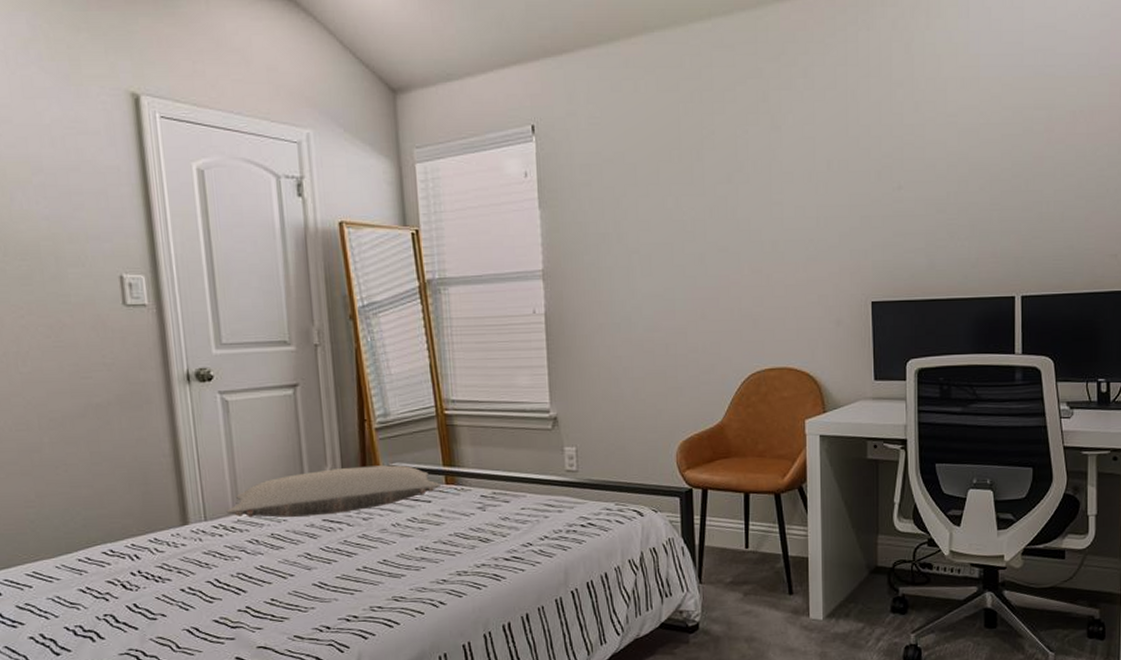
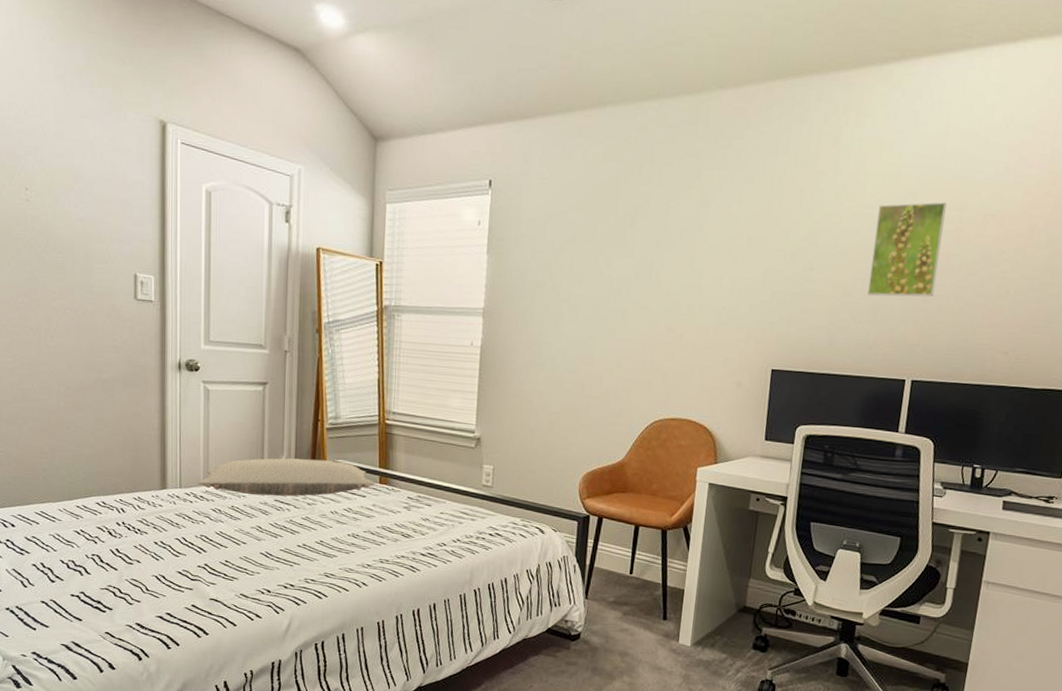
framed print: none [962,102,1033,211] -> present [867,202,947,297]

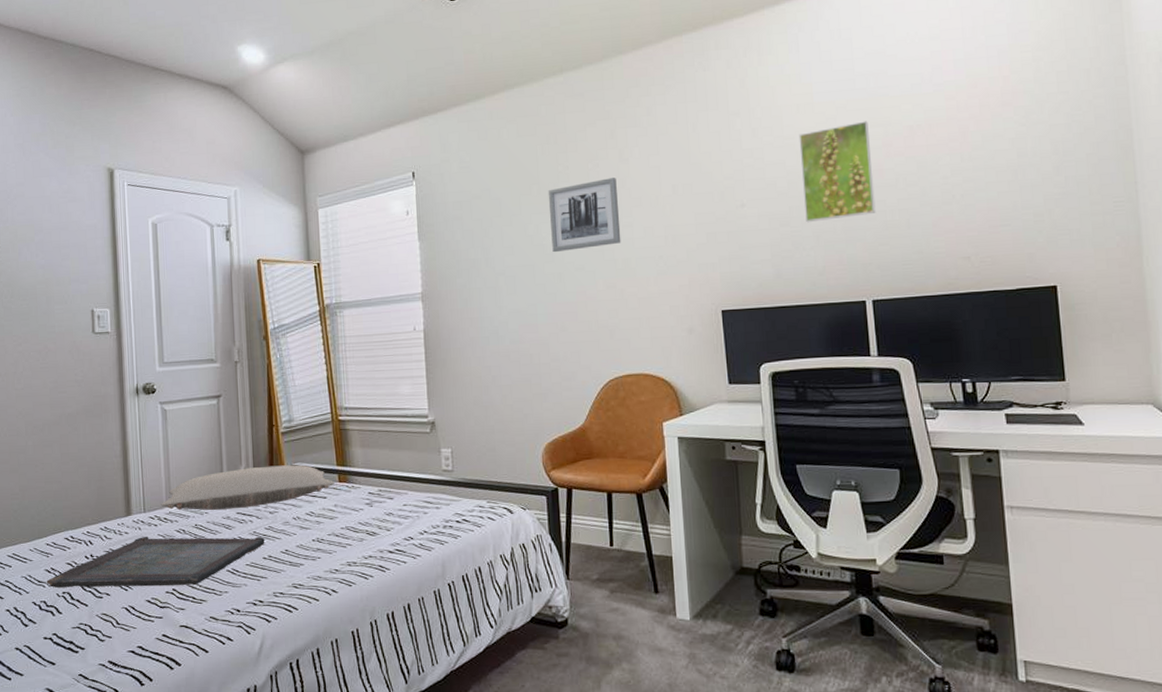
serving tray: none [75,510,301,563] -> present [46,536,265,588]
wall art: none [620,219,694,289] -> present [548,178,621,253]

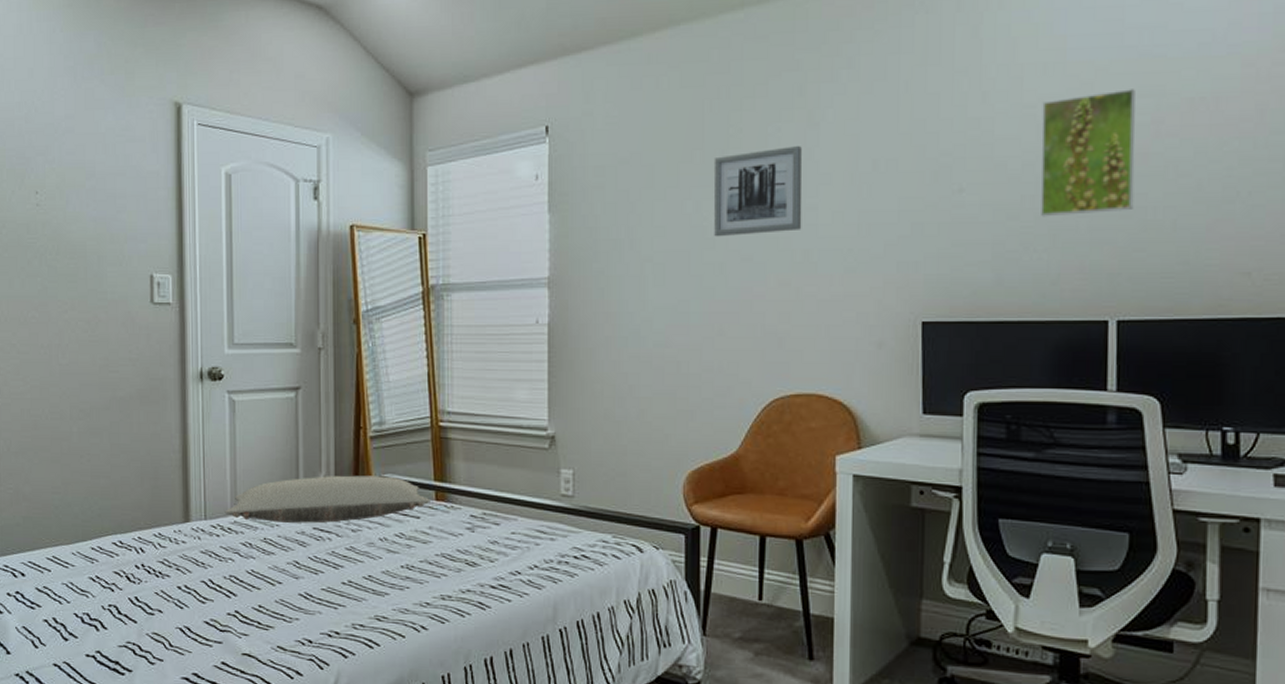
serving tray: present [46,536,265,588] -> none [90,547,345,608]

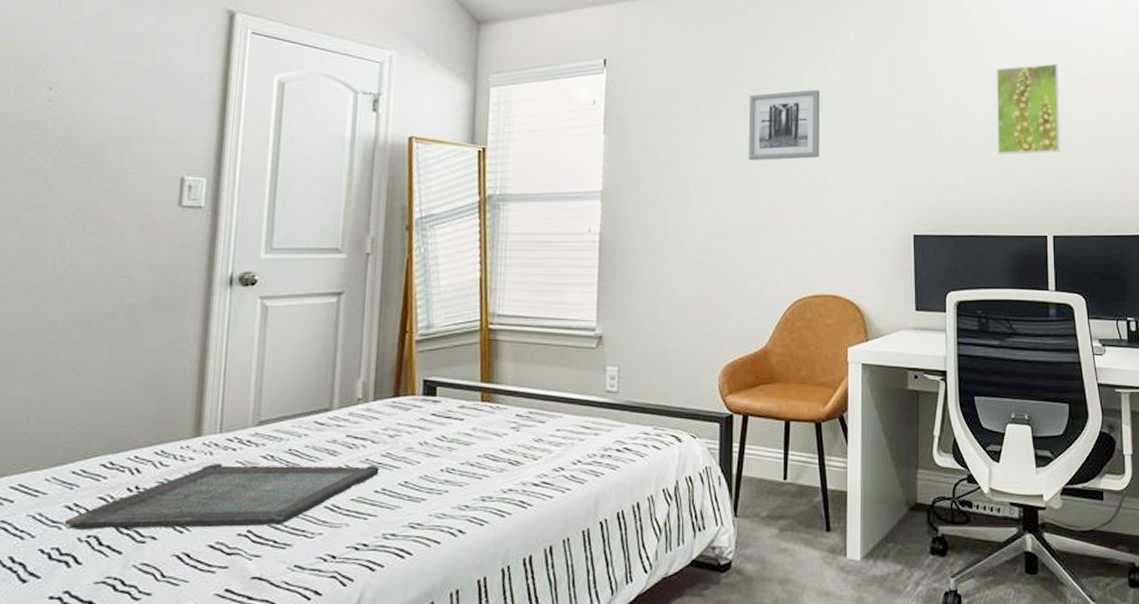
serving tray: none [90,547,345,608] -> present [64,462,380,530]
pillow: present [225,475,430,523] -> none [245,379,476,432]

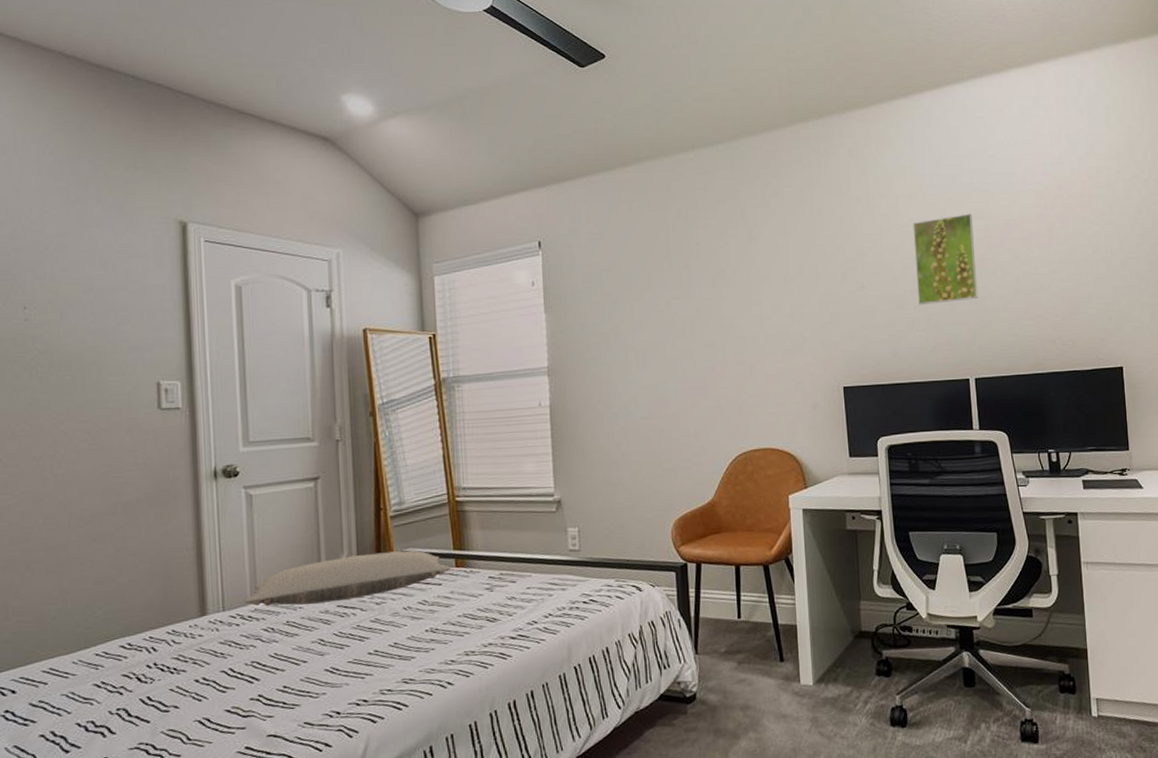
serving tray: present [64,462,380,530] -> none [95,631,370,705]
pillow: none [245,379,476,432] -> present [244,550,451,607]
wall art: present [748,90,821,161] -> none [678,256,750,329]

